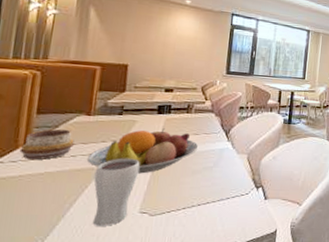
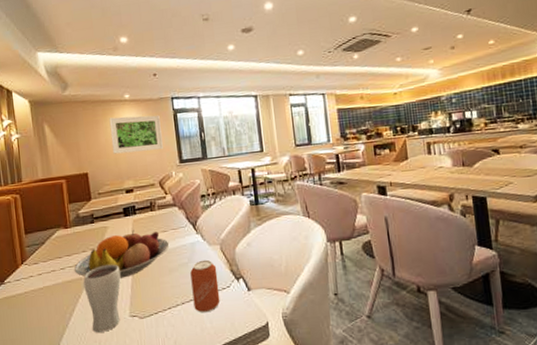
decorative bowl: present [19,129,74,161] -> none [20,244,60,277]
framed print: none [160,17,217,58] -> present [109,115,163,154]
can: none [209,166,240,216] -> present [190,259,220,313]

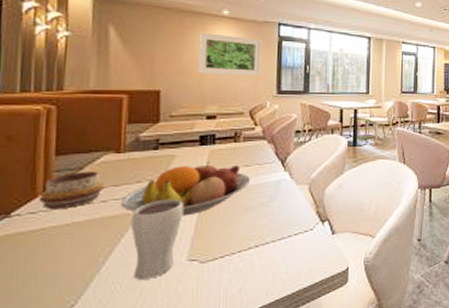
decorative bowl: none [20,244,60,277] -> present [39,170,104,210]
can: present [190,259,220,313] -> none [269,199,302,257]

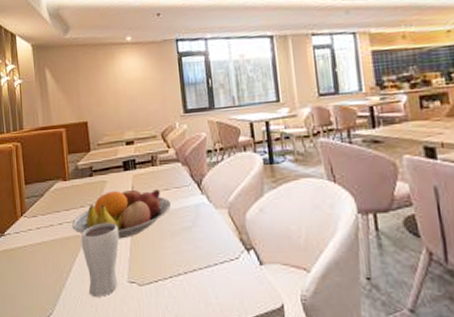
decorative bowl: present [39,170,104,210] -> none [19,197,59,231]
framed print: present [197,32,262,76] -> none [110,59,166,102]

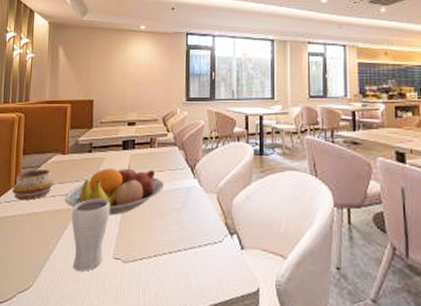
decorative bowl: none [19,197,59,231] -> present [12,169,53,201]

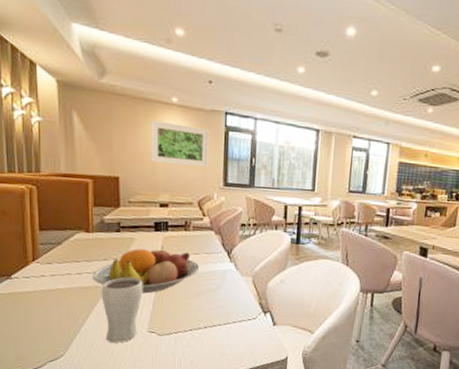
decorative bowl: present [12,169,53,201] -> none [30,246,78,277]
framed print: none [120,47,172,84] -> present [150,120,209,167]

